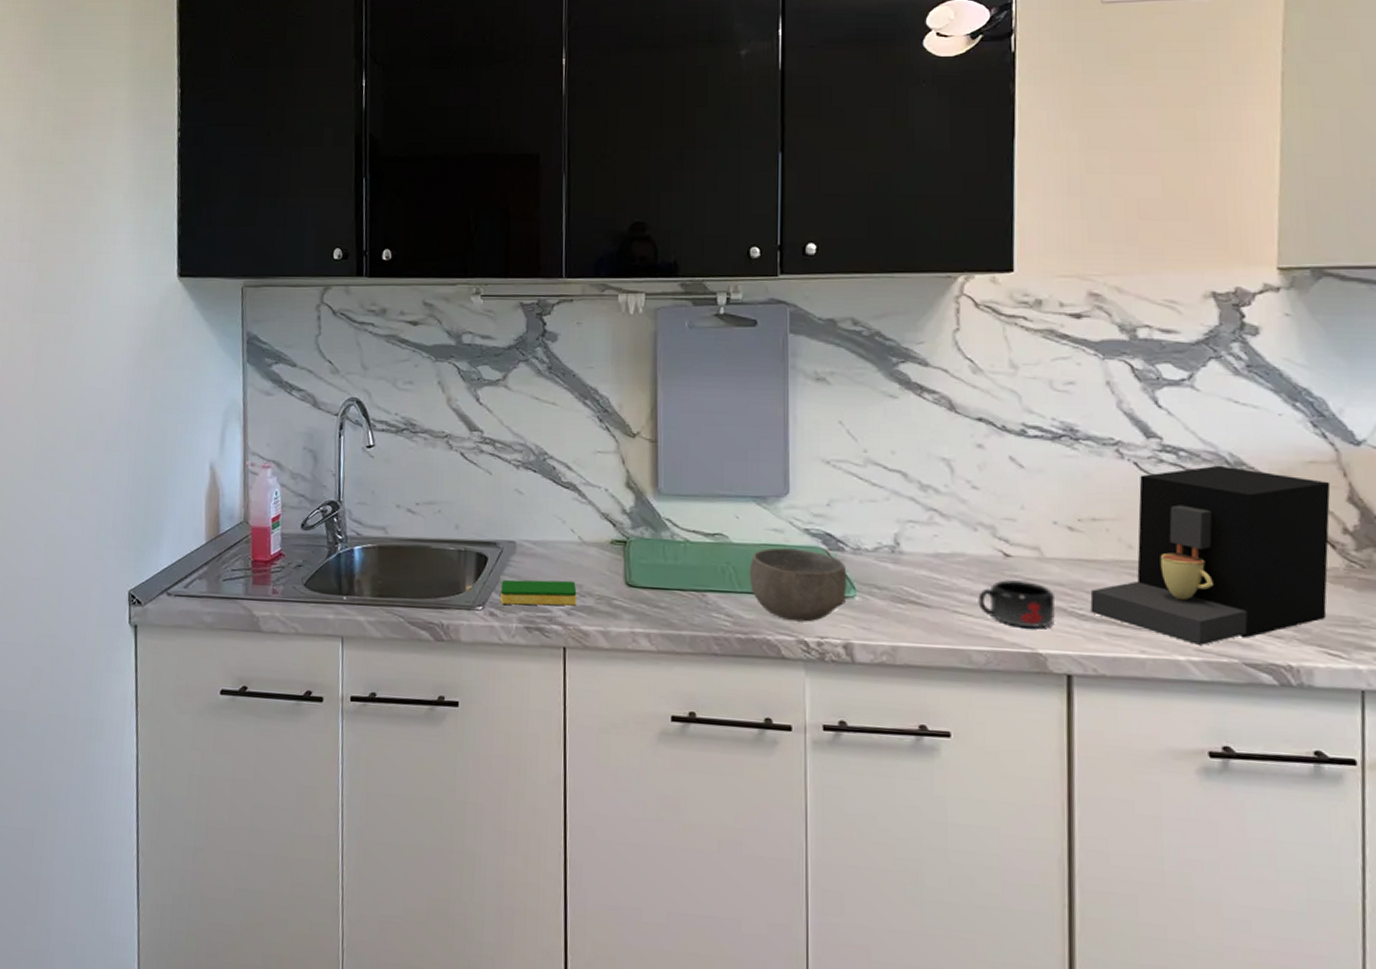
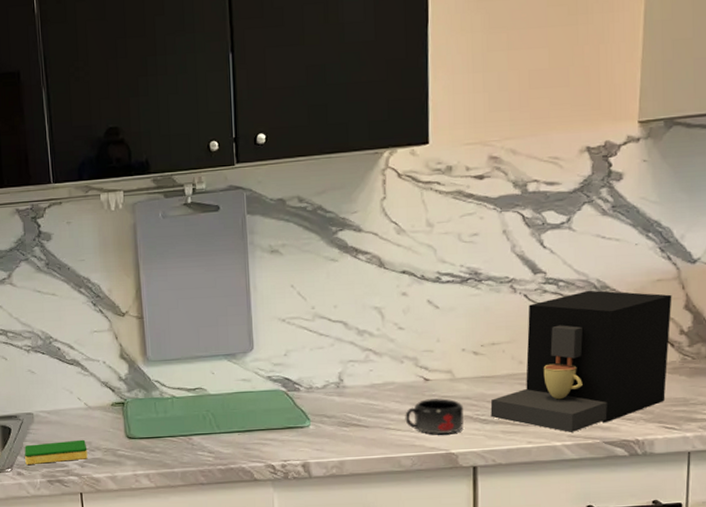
bowl: present [749,547,847,622] -> none [225,393,303,451]

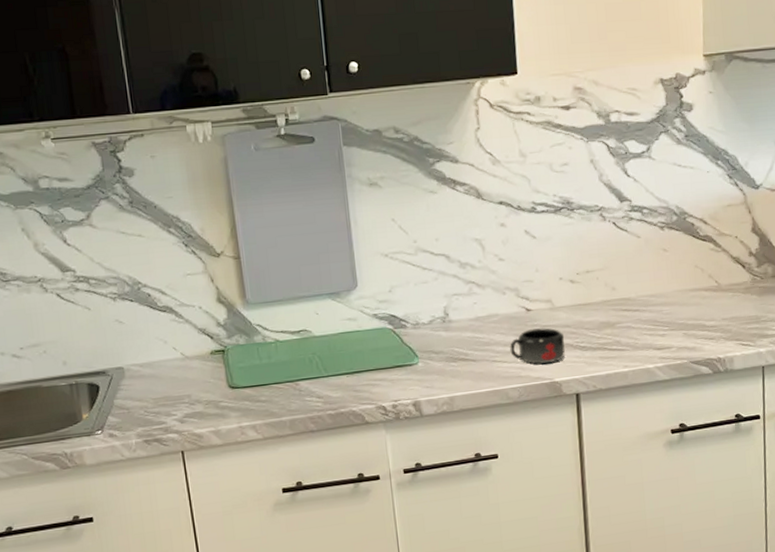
dish sponge: present [24,439,88,465] -> none [116,392,188,425]
coffee maker: present [490,290,672,432] -> none [588,216,741,355]

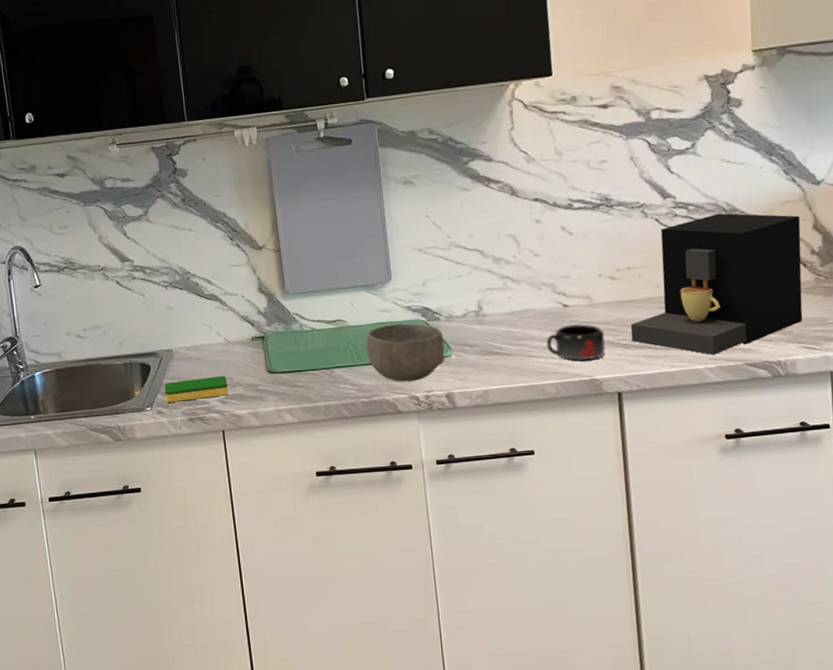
dish sponge: none [116,392,188,425] -> present [164,375,229,403]
bowl: none [331,331,412,392] -> present [366,323,445,382]
coffee maker: none [588,216,741,355] -> present [630,213,803,355]

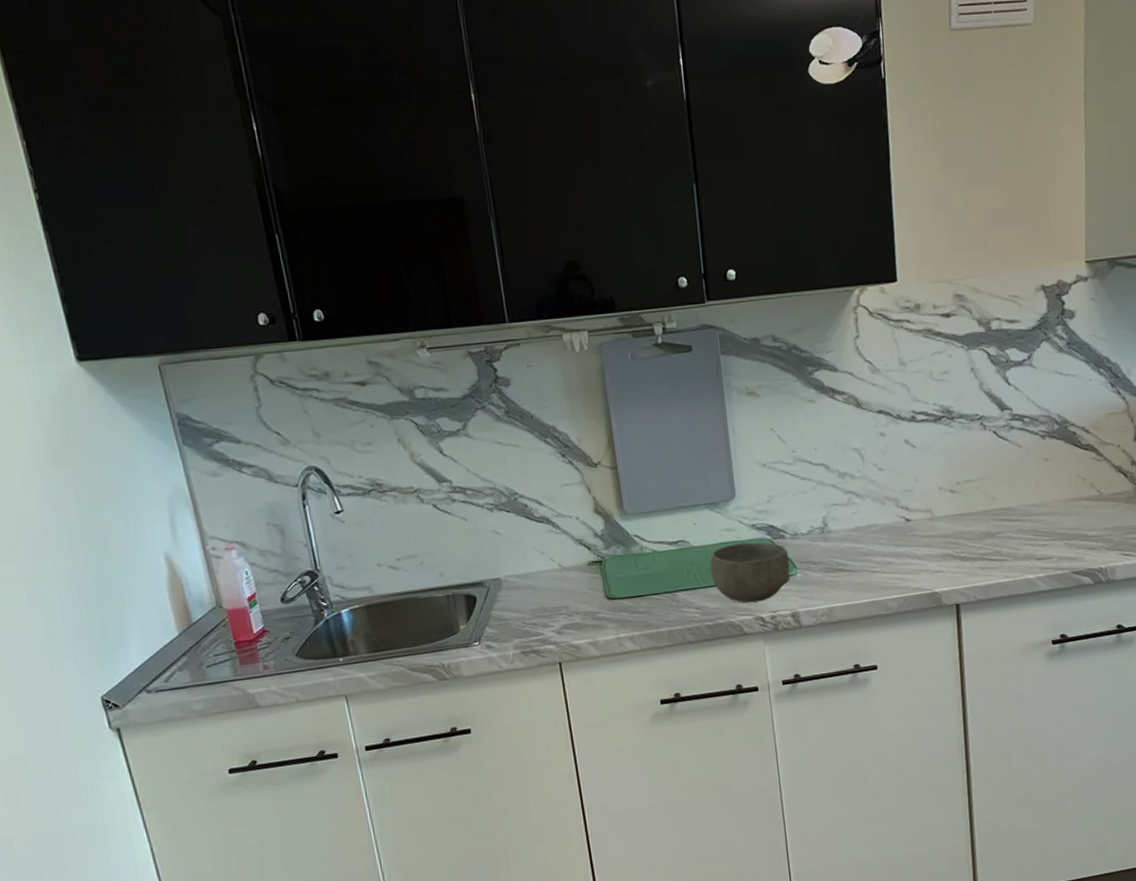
dish sponge: present [164,375,229,403] -> none [493,603,565,636]
mug: present [546,324,605,360] -> none [889,538,945,575]
coffee maker: present [630,213,803,355] -> none [968,425,1123,565]

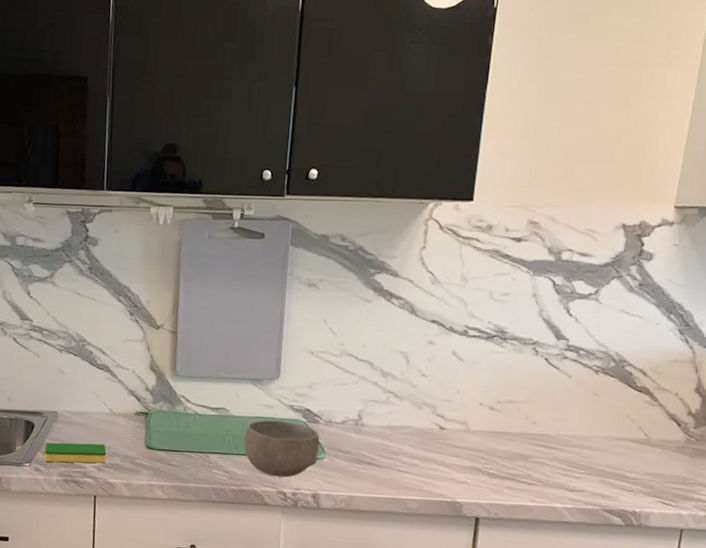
dish sponge: none [493,603,565,636] -> present [44,442,107,464]

